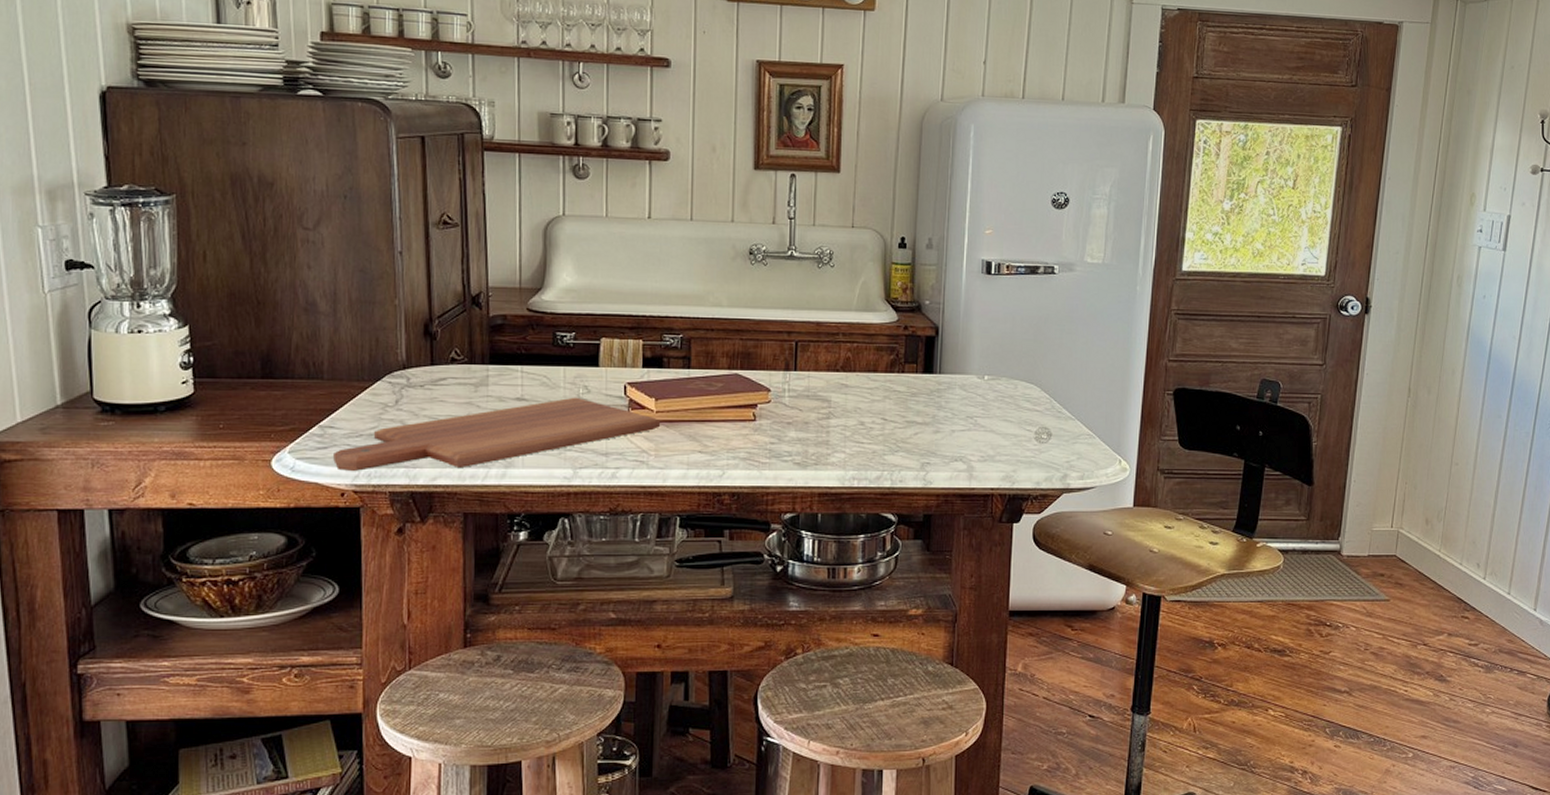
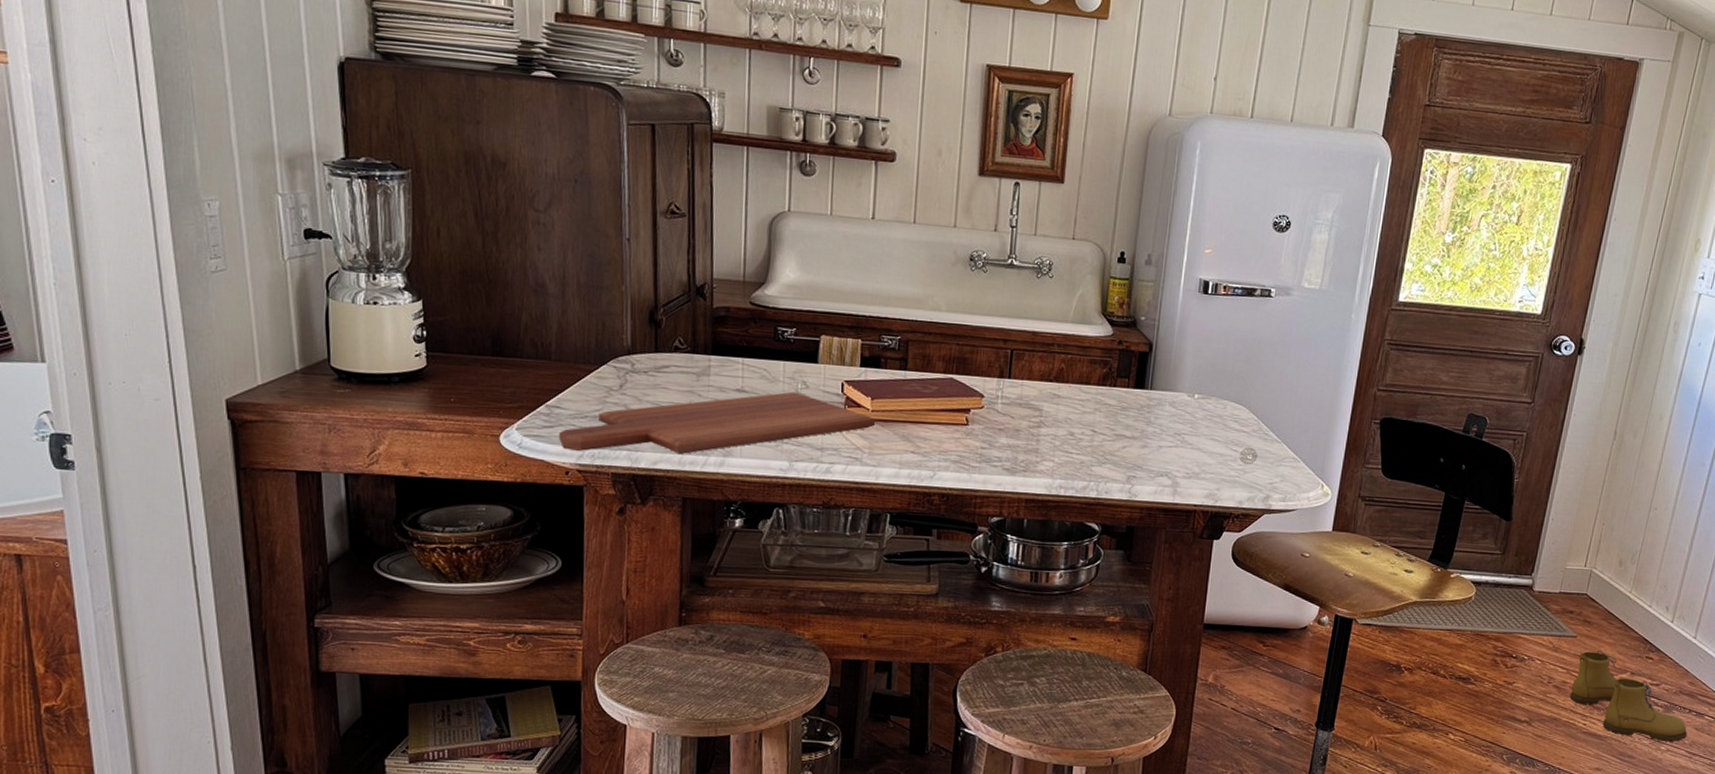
boot: none [1388,613,1511,703] -> present [1569,651,1688,742]

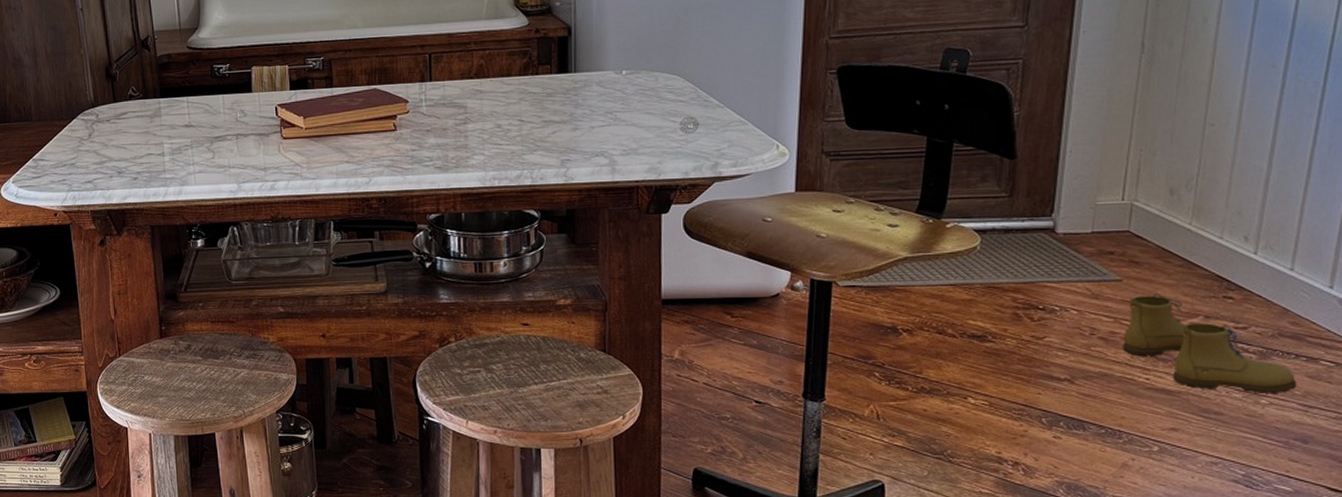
cutting board: present [559,391,876,455] -> none [46,120,311,196]

